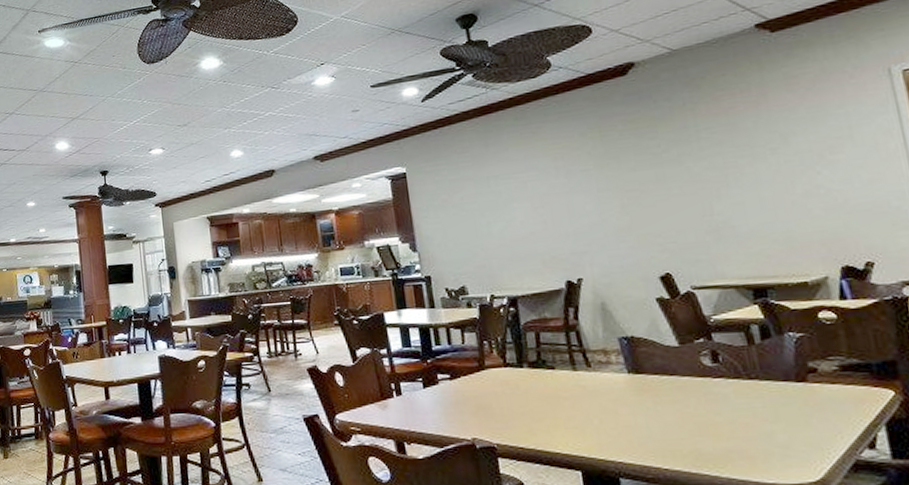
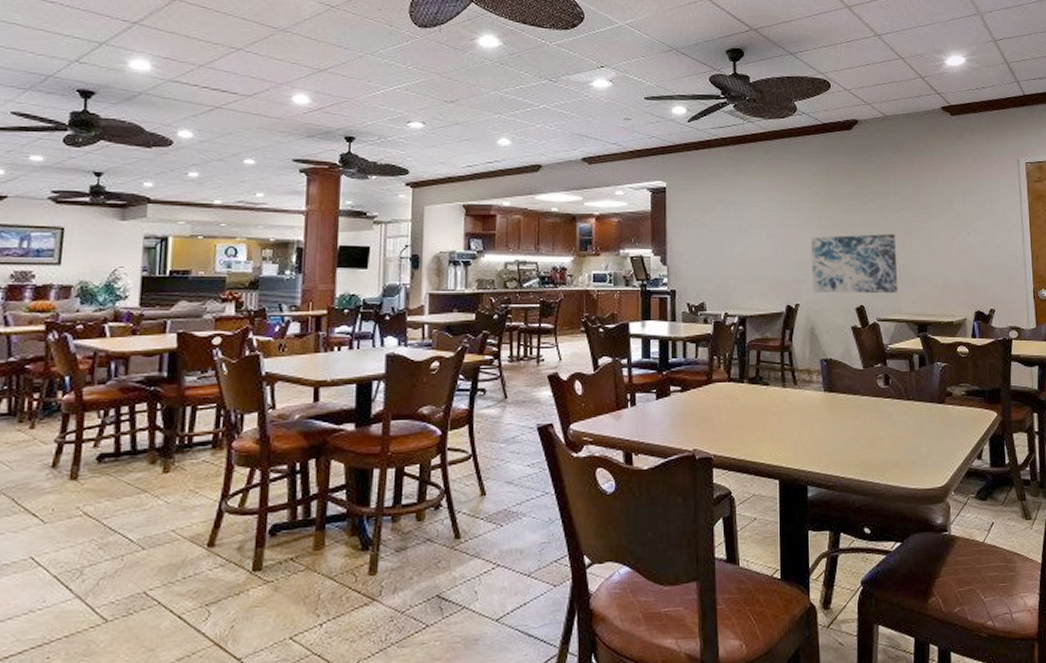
wall art: none [587,186,718,264] -> present [810,234,898,294]

